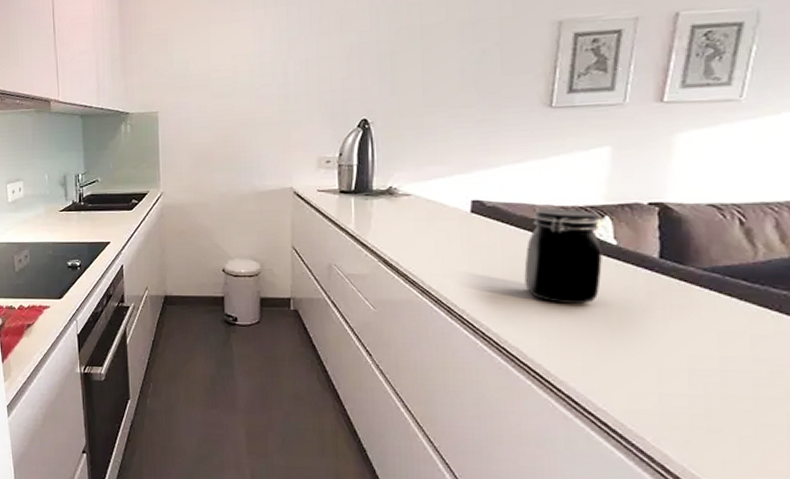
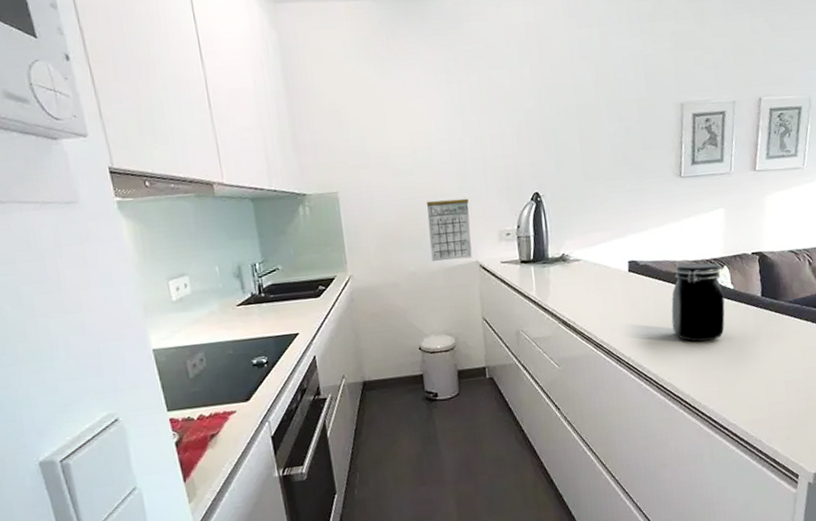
calendar: none [243,121,288,185] -> present [426,197,472,261]

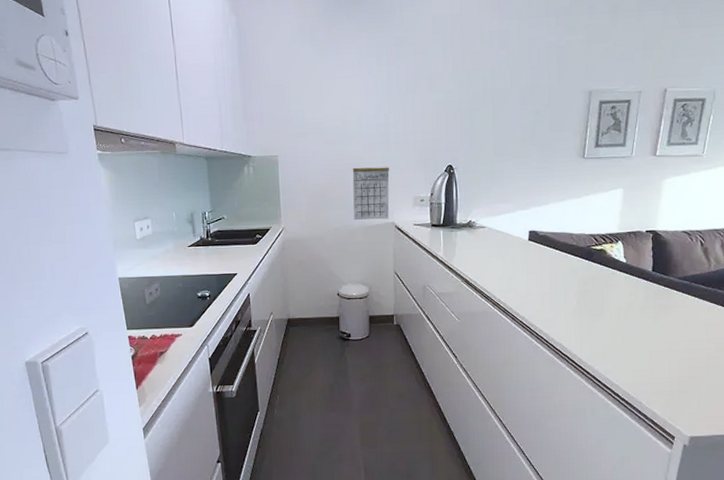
jar: present [671,261,725,342] -> none [565,236,616,309]

